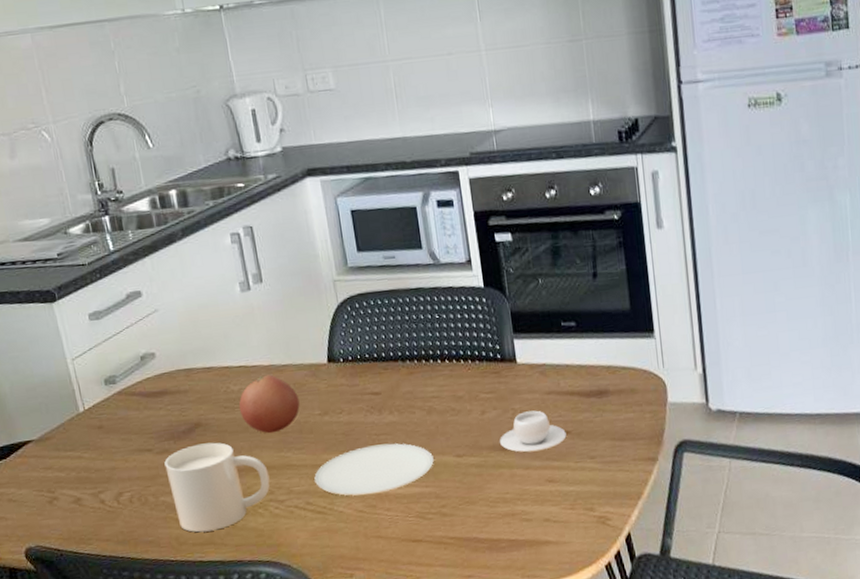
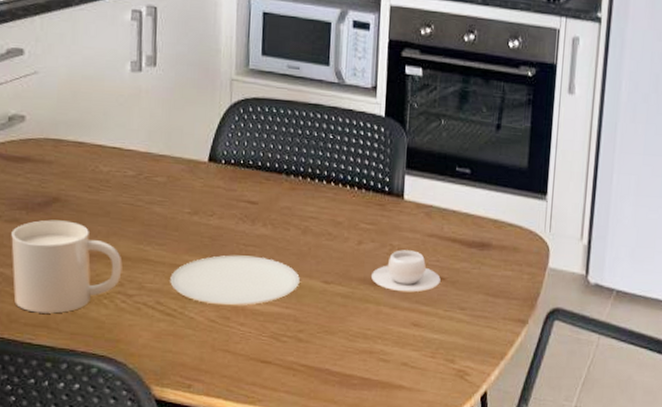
fruit: present [238,374,300,434] -> none [104,161,170,223]

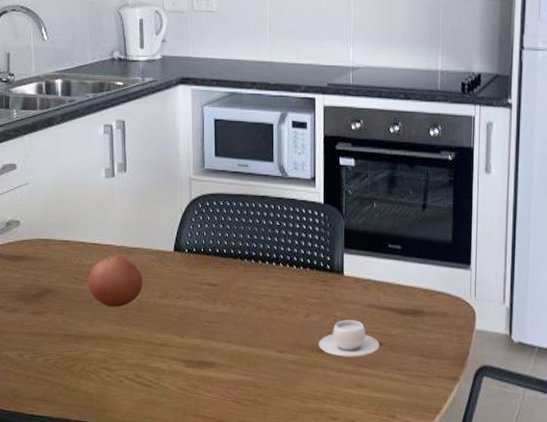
mug: present [11,220,123,314] -> none [13,308,106,389]
fruit: none [104,161,170,223] -> present [88,254,143,308]
plate: present [170,255,300,306] -> none [146,331,257,376]

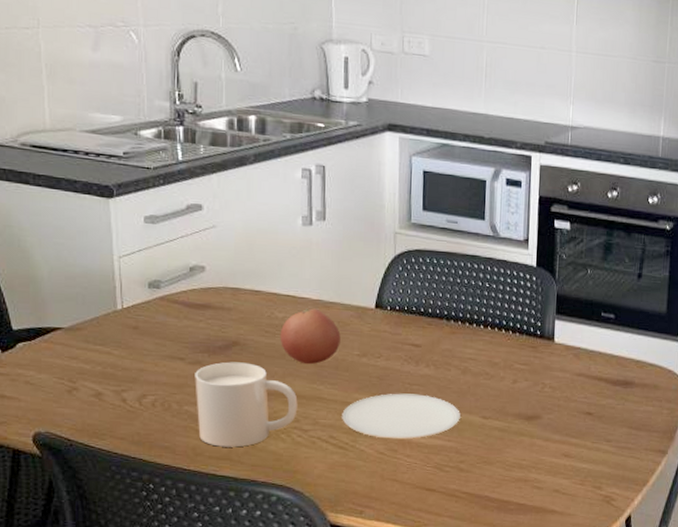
mug: none [13,308,106,389] -> present [195,362,298,448]
plate: none [146,331,257,376] -> present [342,393,460,440]
teacup: present [318,320,380,357] -> none [525,388,588,426]

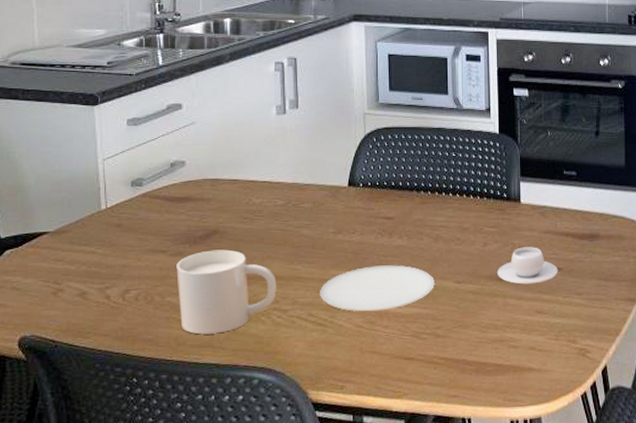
fruit: present [280,308,341,365] -> none [258,191,316,246]
teacup: none [525,388,588,426] -> present [496,247,558,284]

